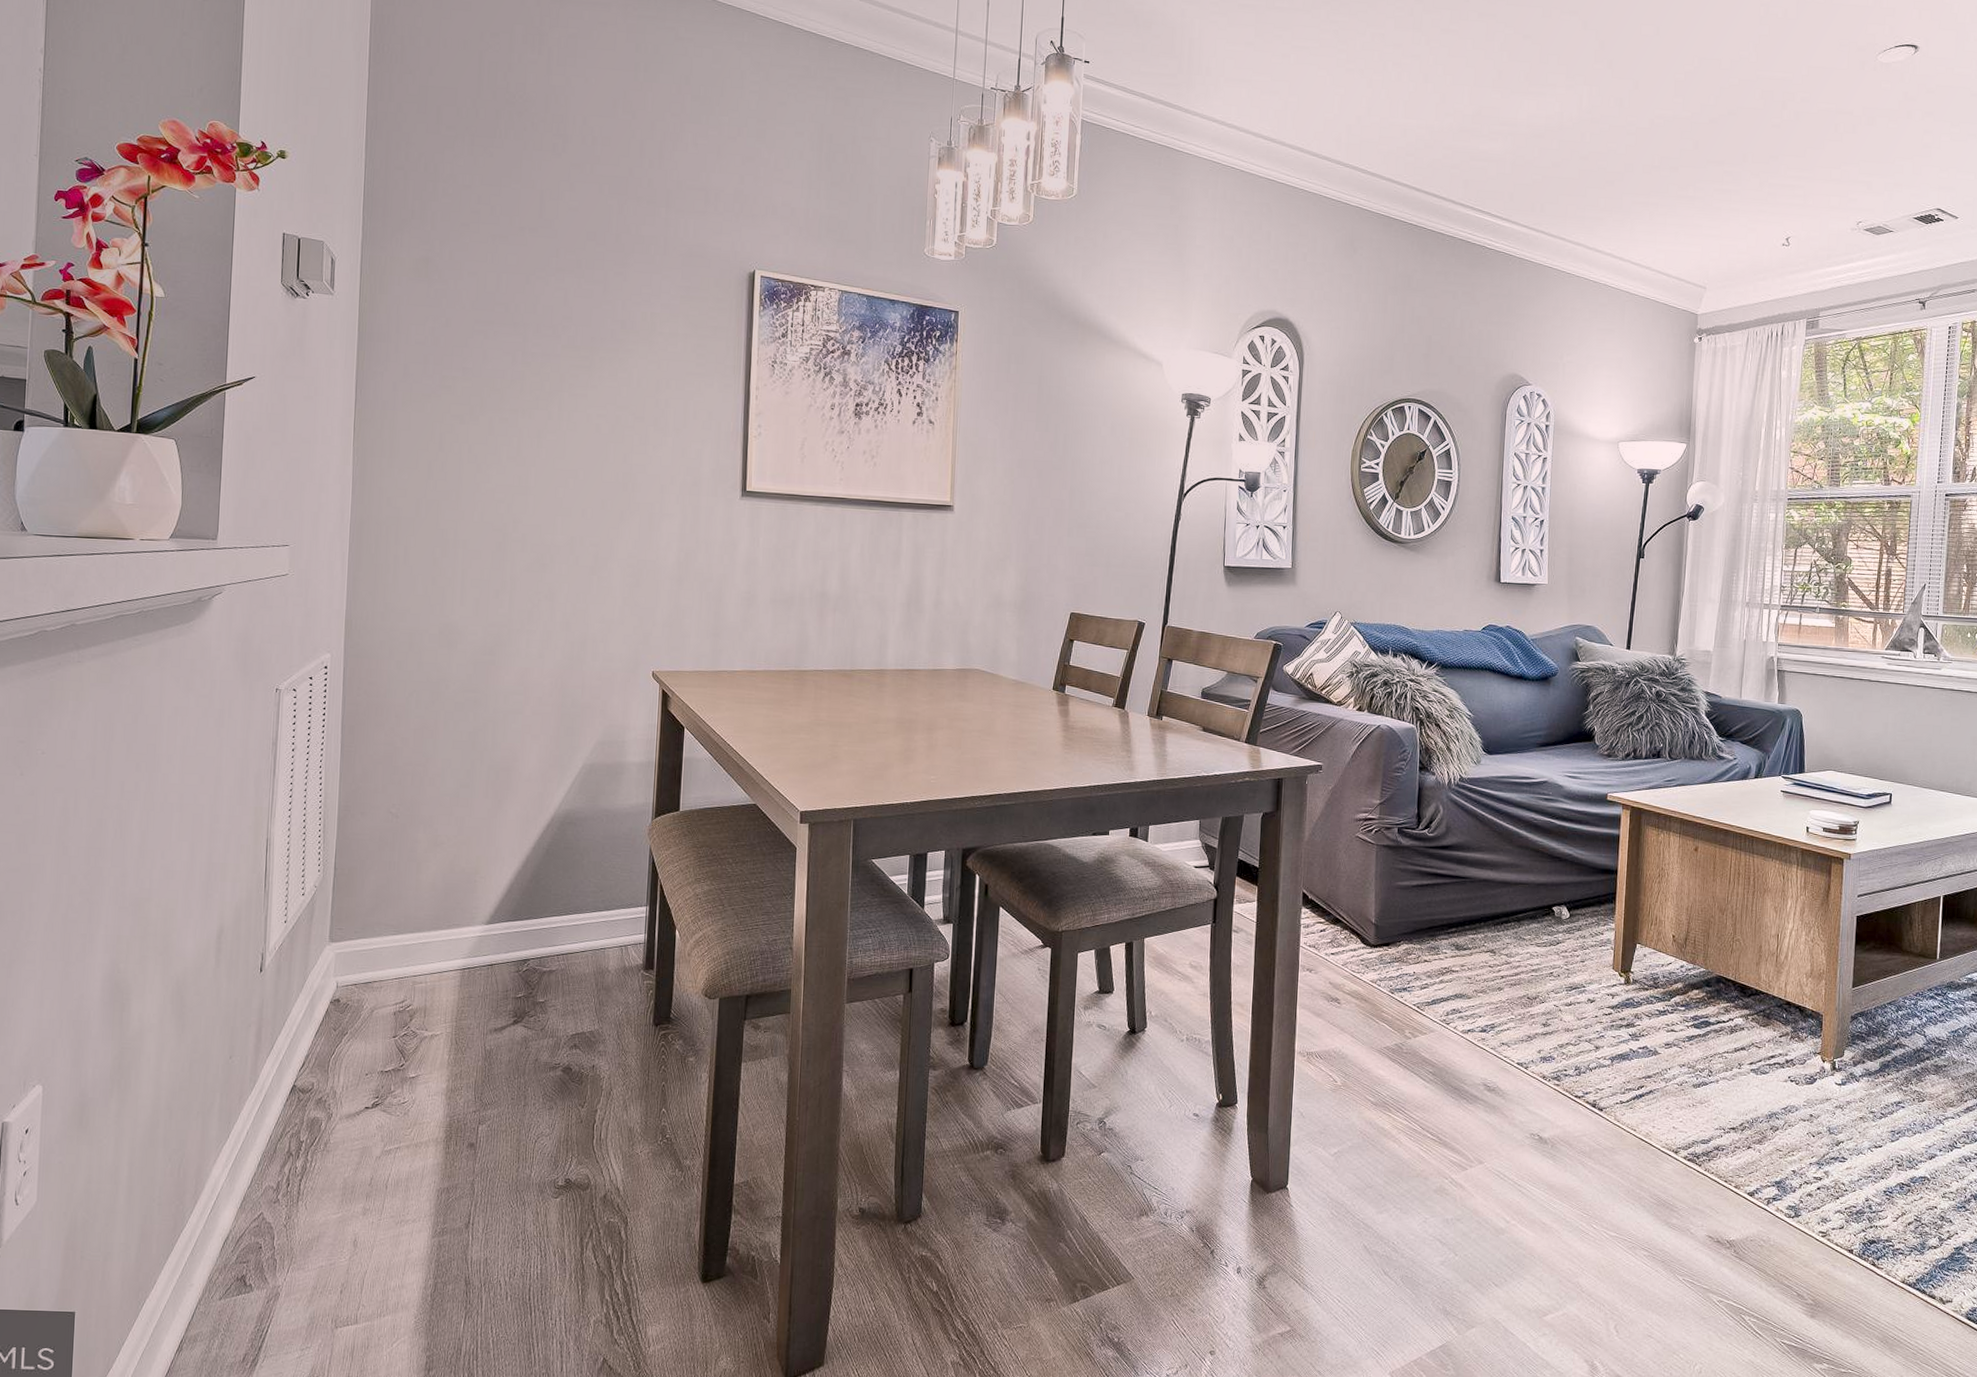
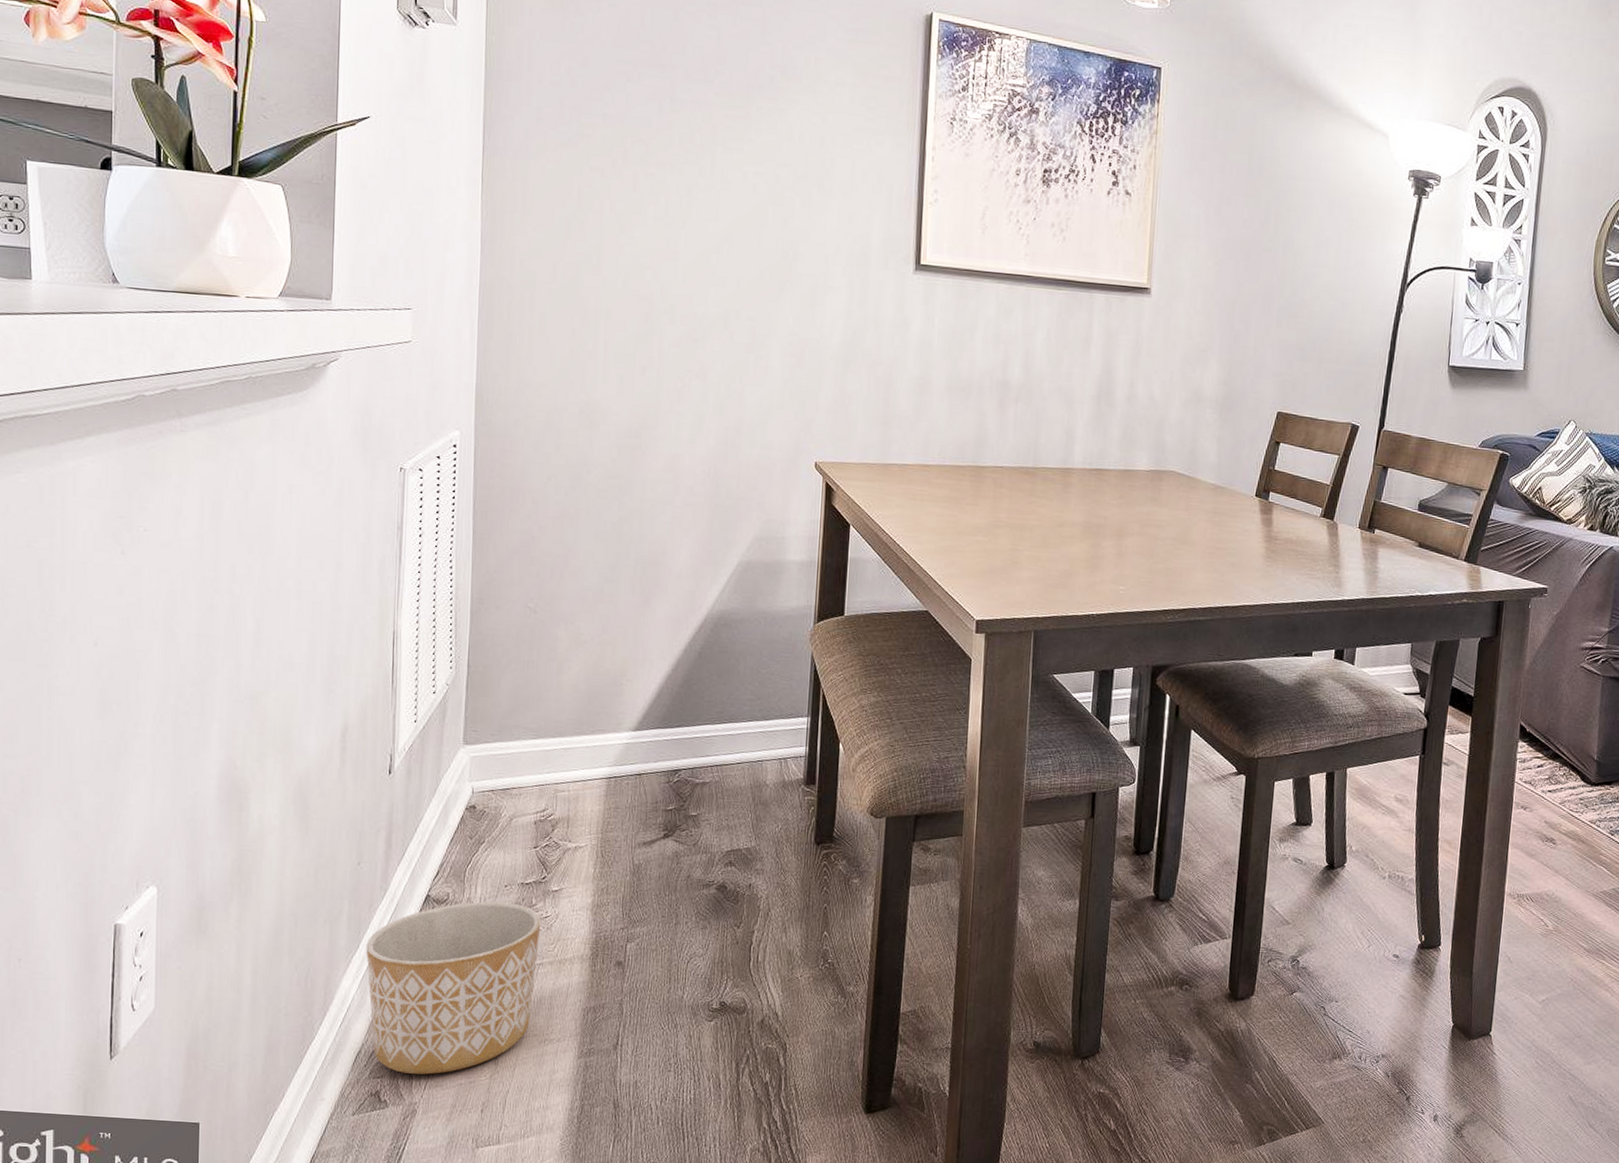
planter: none [235,1090,399,1258] -> present [366,901,541,1075]

